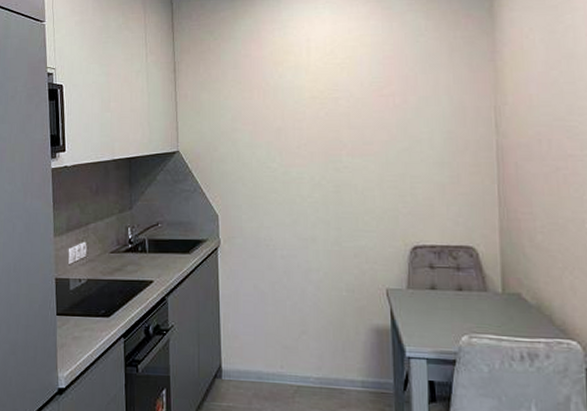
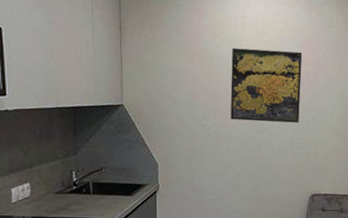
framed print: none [297,70,387,158] -> present [230,47,303,123]

